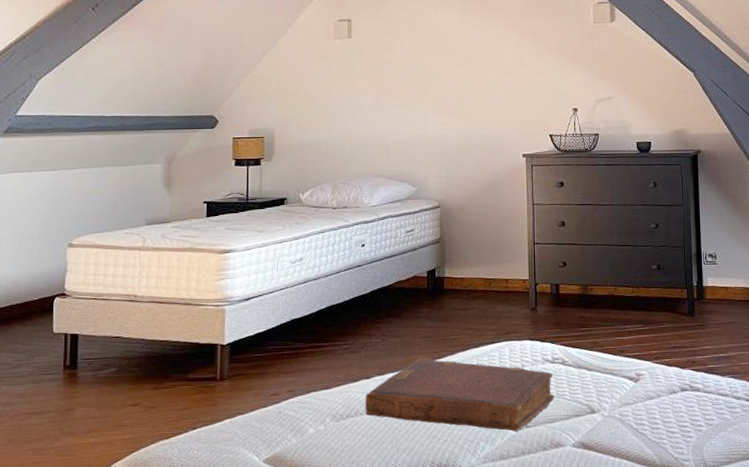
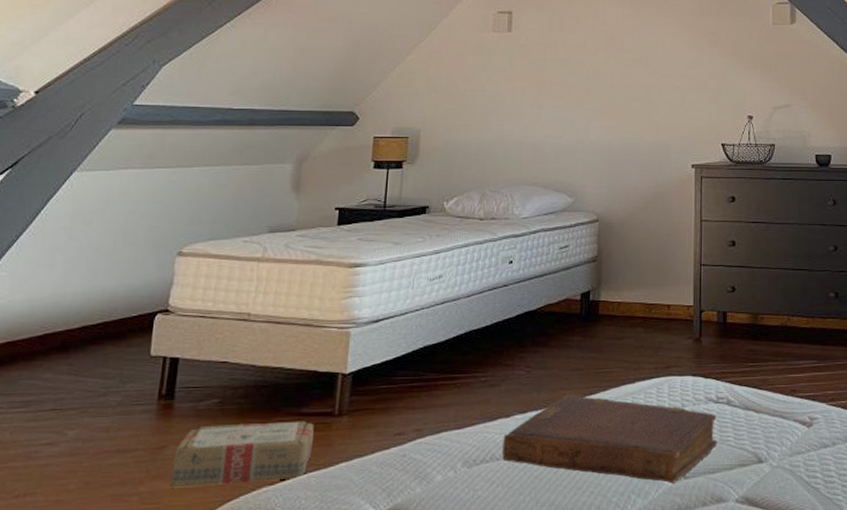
carton: none [82,385,200,443] -> present [171,421,314,488]

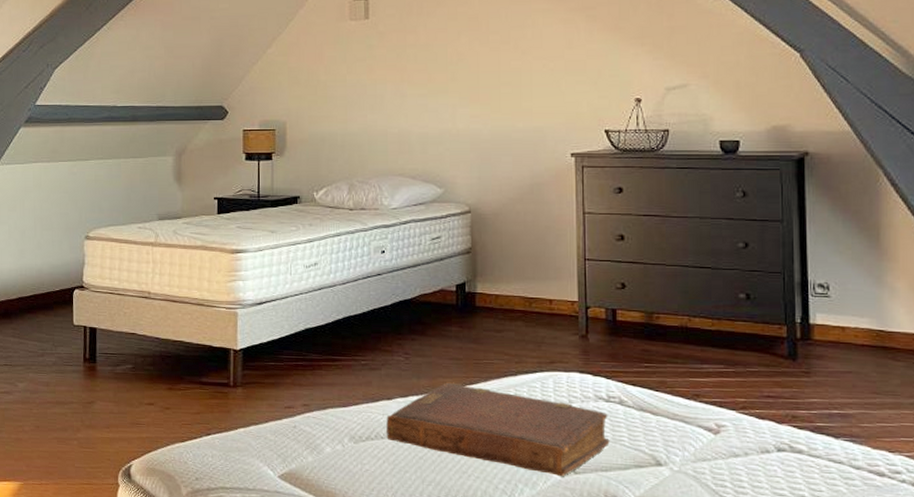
carton: present [171,421,314,488] -> none [101,386,214,439]

